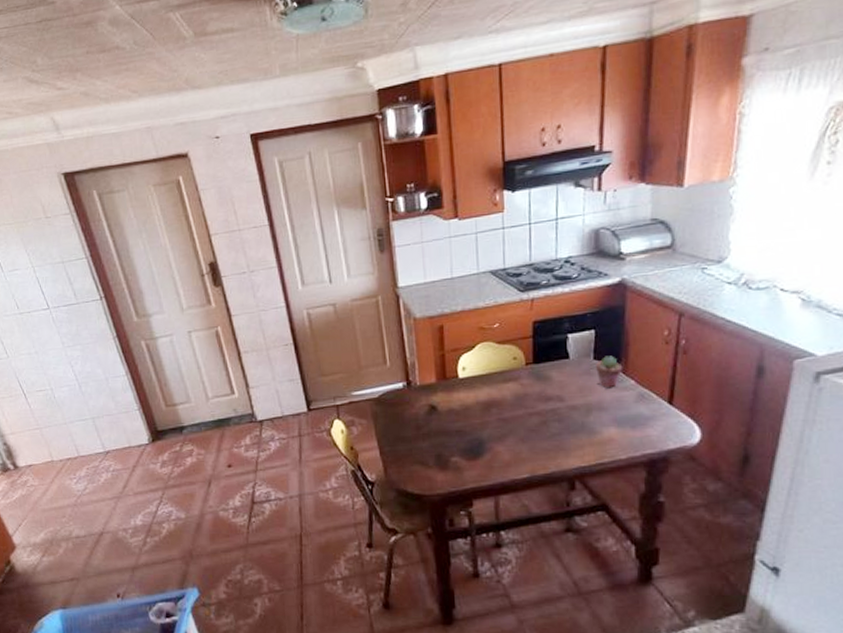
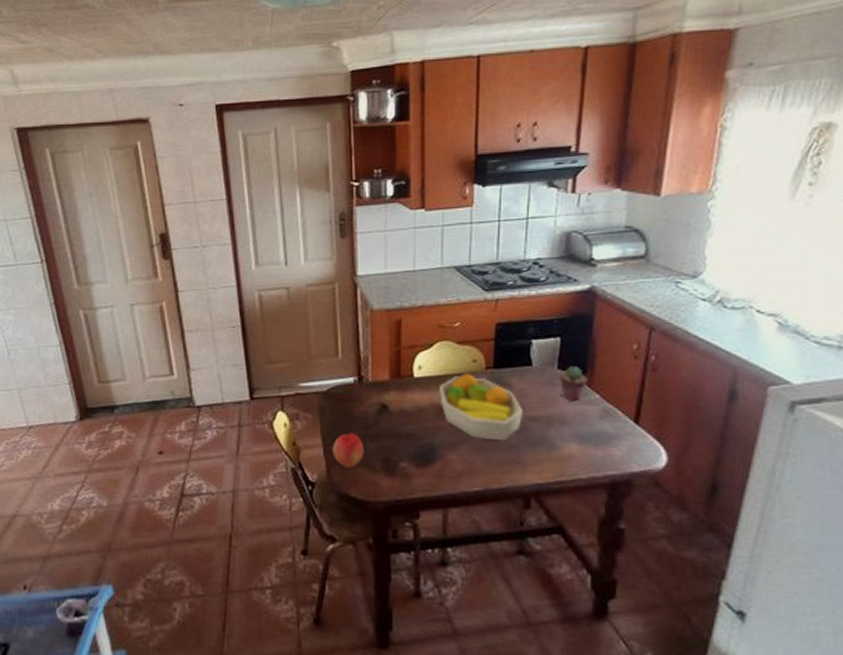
apple: none [387,434,418,467] -> present [332,433,364,468]
fruit bowl: none [483,370,564,431] -> present [439,373,524,441]

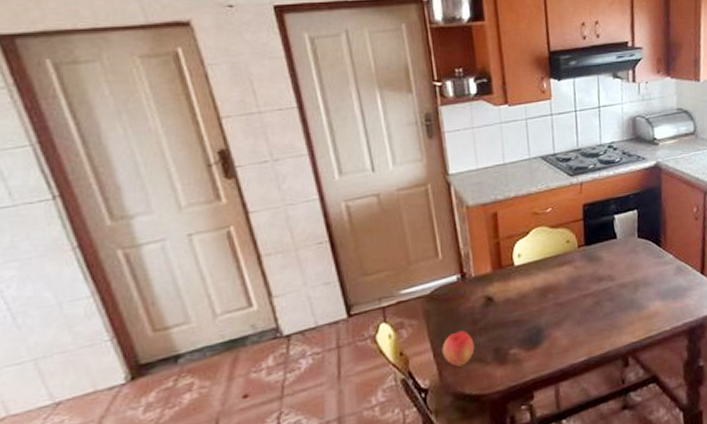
fruit bowl: present [439,373,524,441] -> none [539,254,615,313]
potted succulent: present [560,366,588,401] -> none [640,233,663,264]

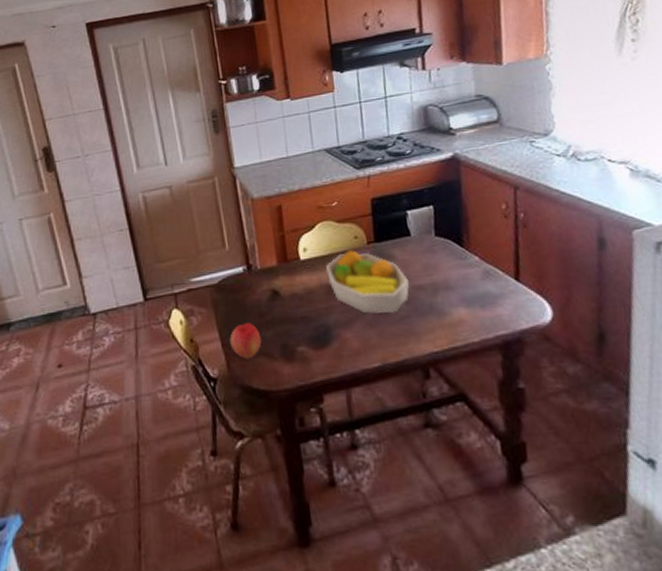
fruit bowl: none [539,254,615,313] -> present [326,250,410,314]

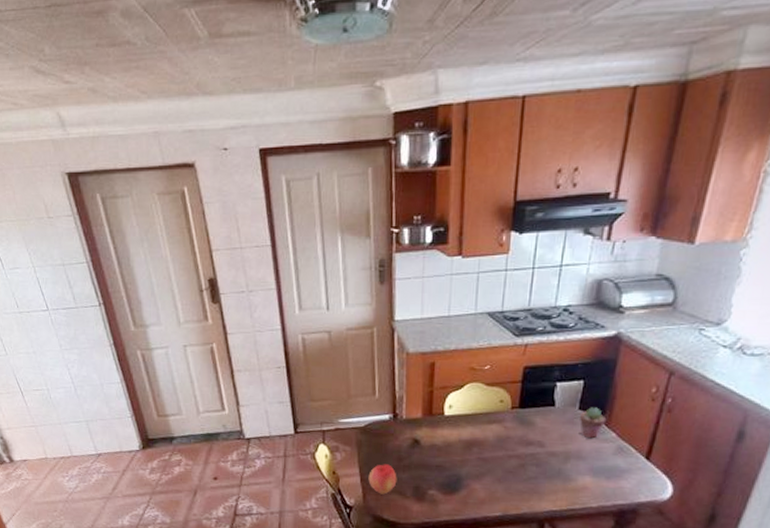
fruit bowl: present [326,250,410,314] -> none [467,412,544,473]
potted succulent: none [438,231,466,266] -> present [580,407,607,439]

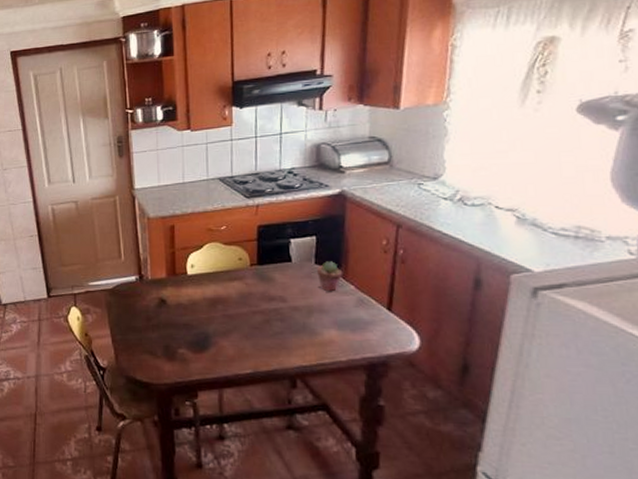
apple: present [368,464,397,495] -> none [119,324,147,355]

